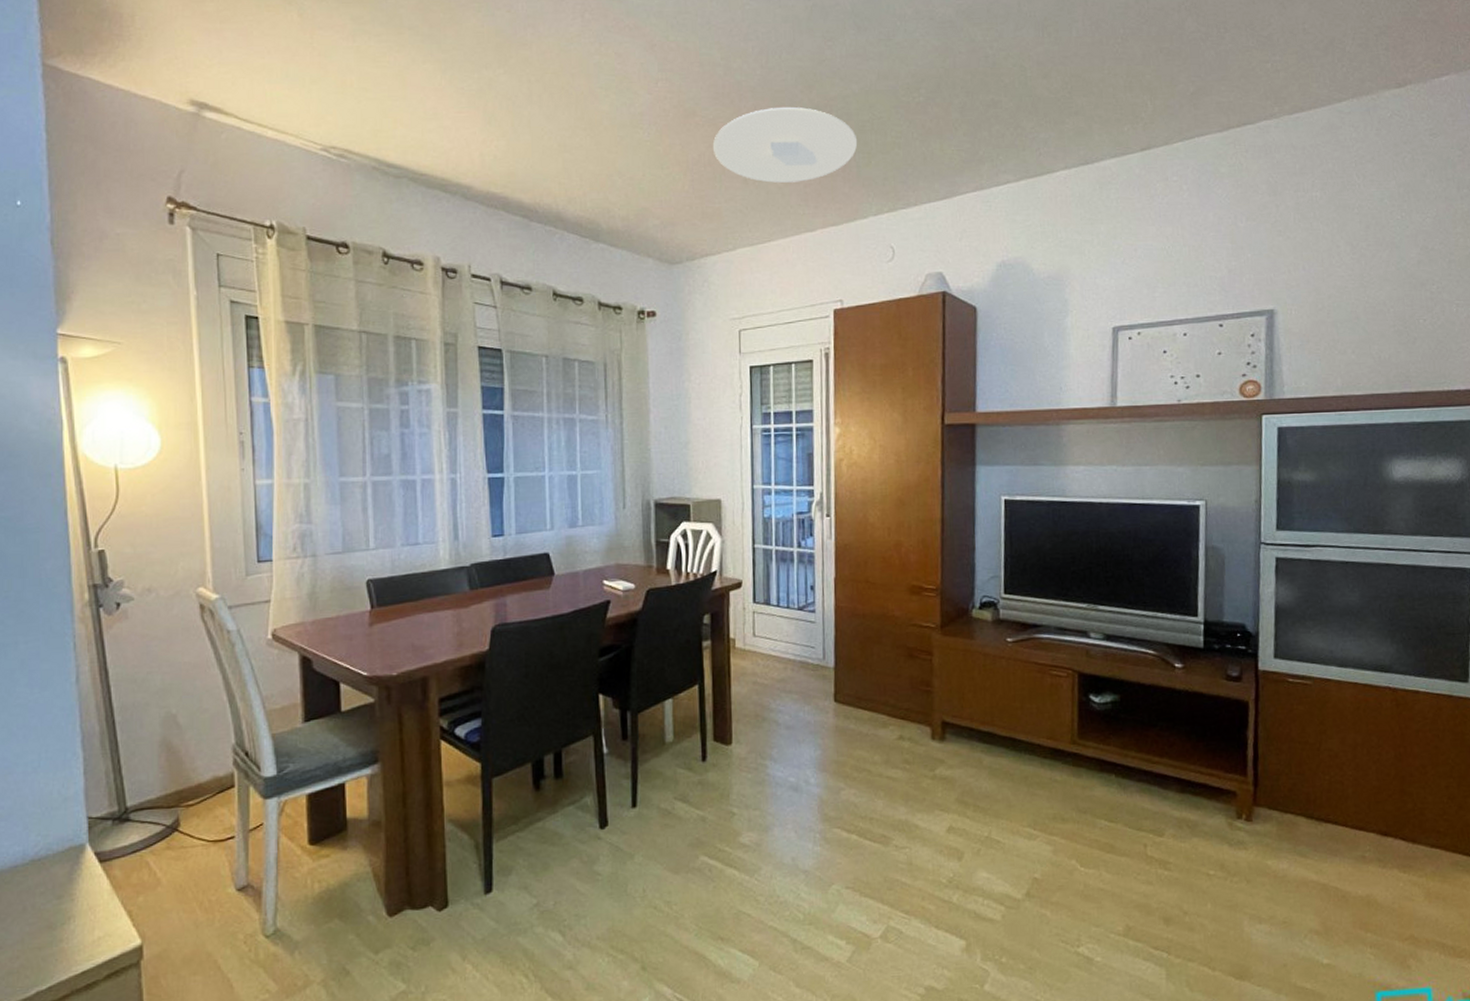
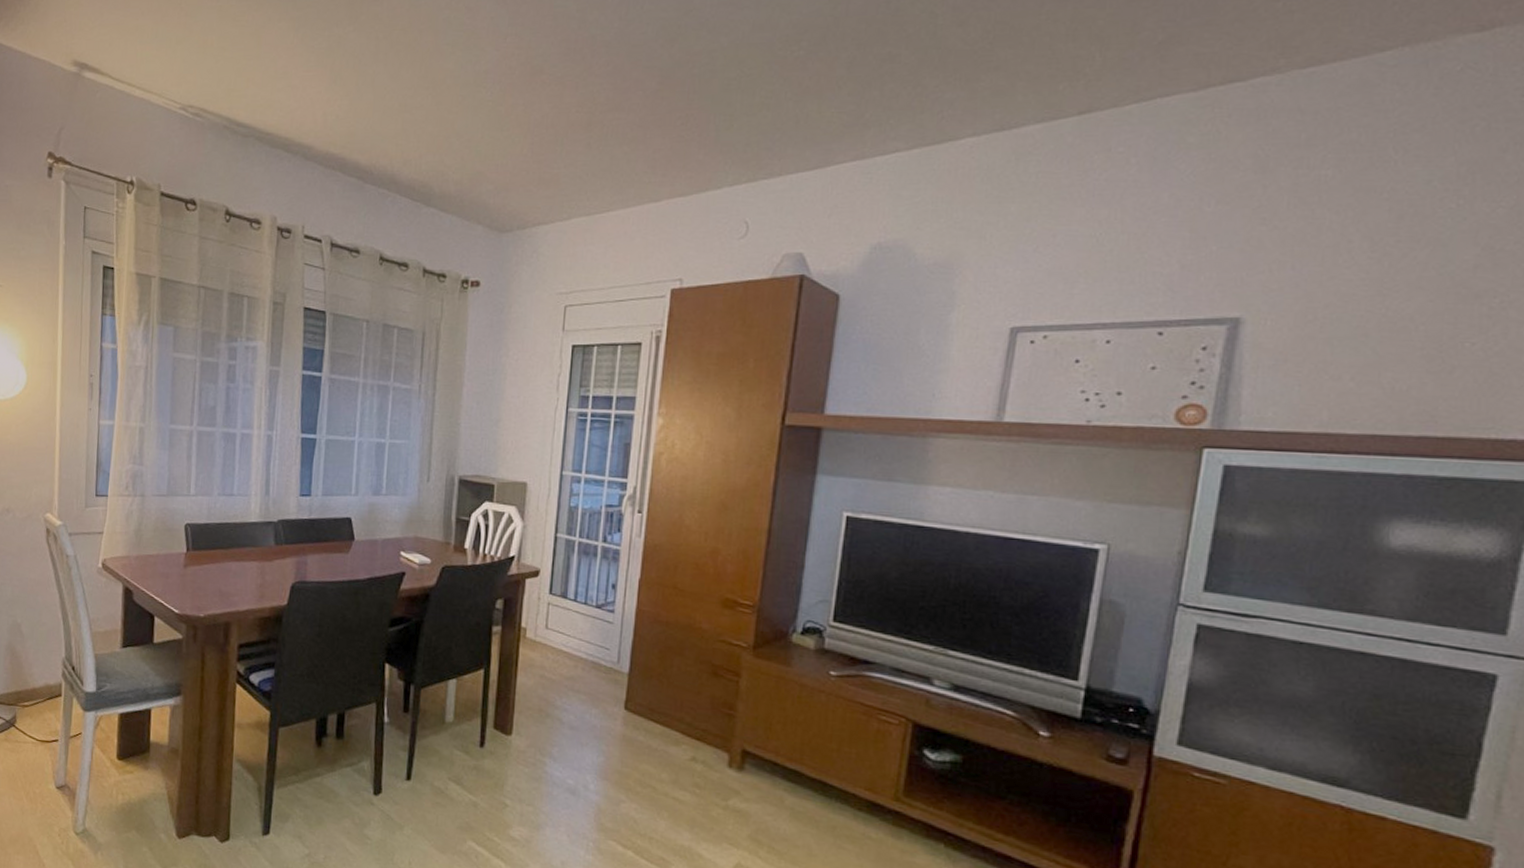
ceiling light: present [712,106,858,183] -> none [557,63,720,147]

